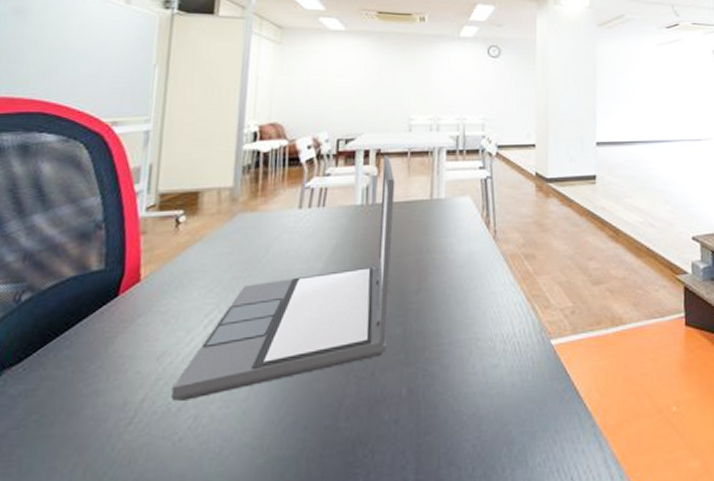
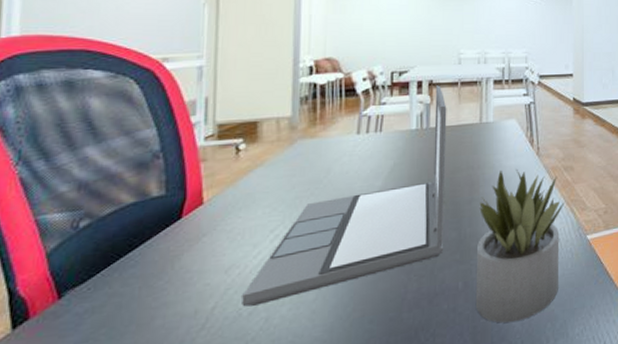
succulent plant: none [420,255,525,444] -> present [475,170,565,323]

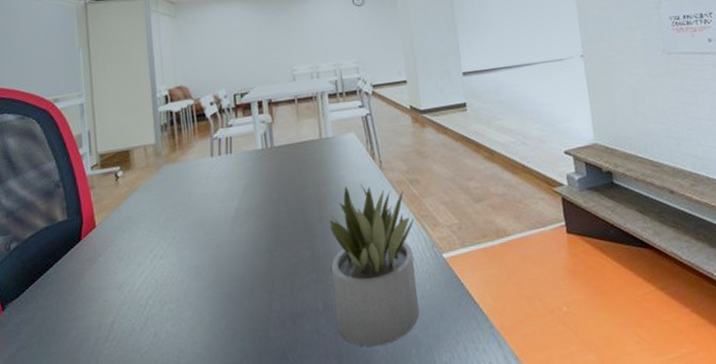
laptop: present [242,85,447,307] -> none [134,104,301,322]

